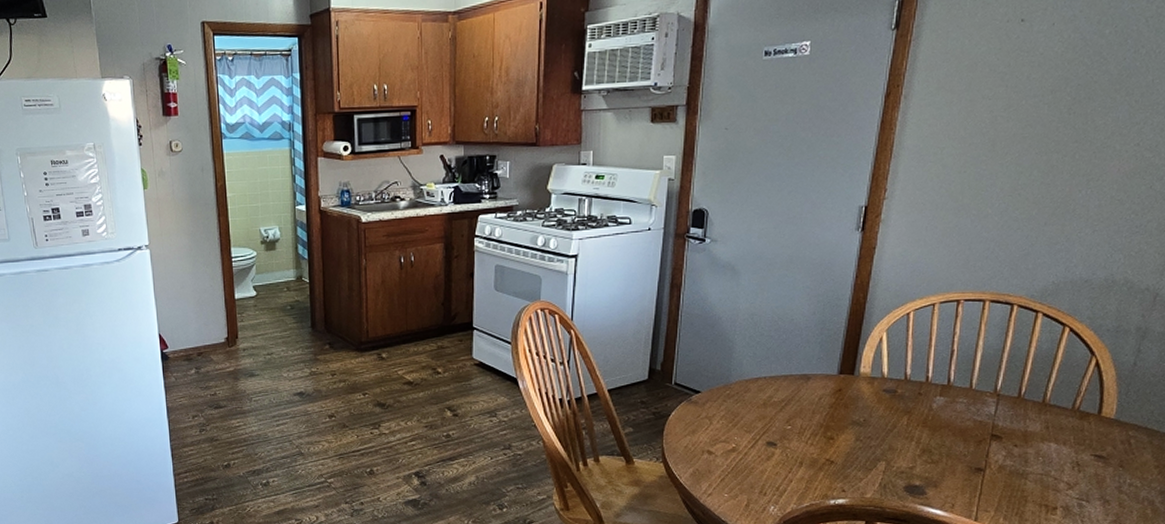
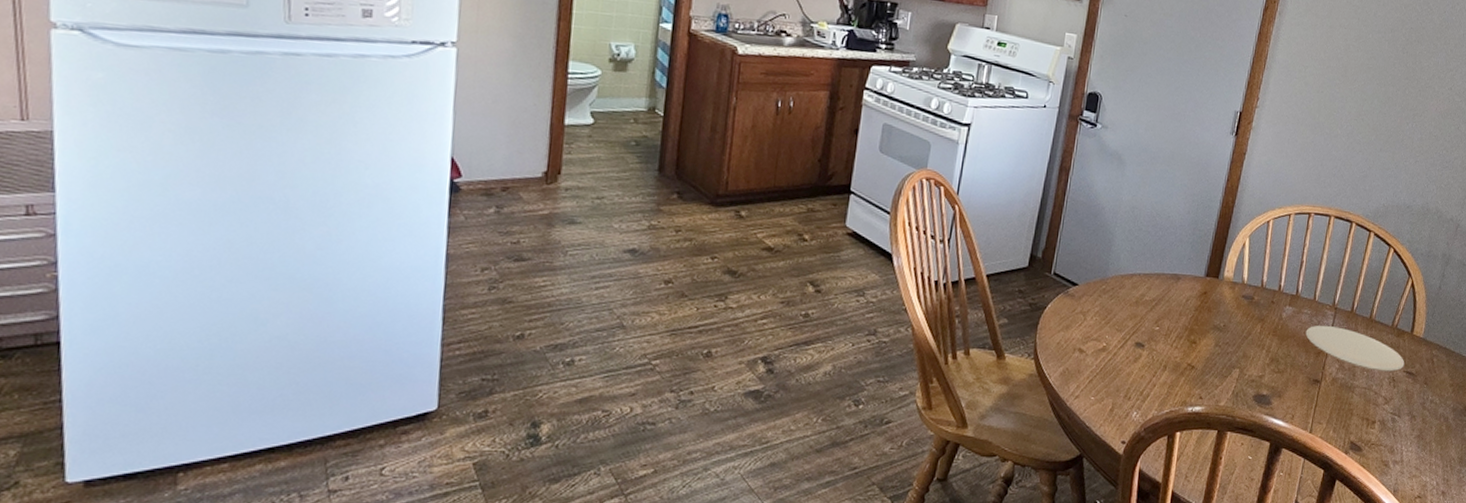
plate: none [962,413,1092,456] -> present [1305,325,1405,372]

